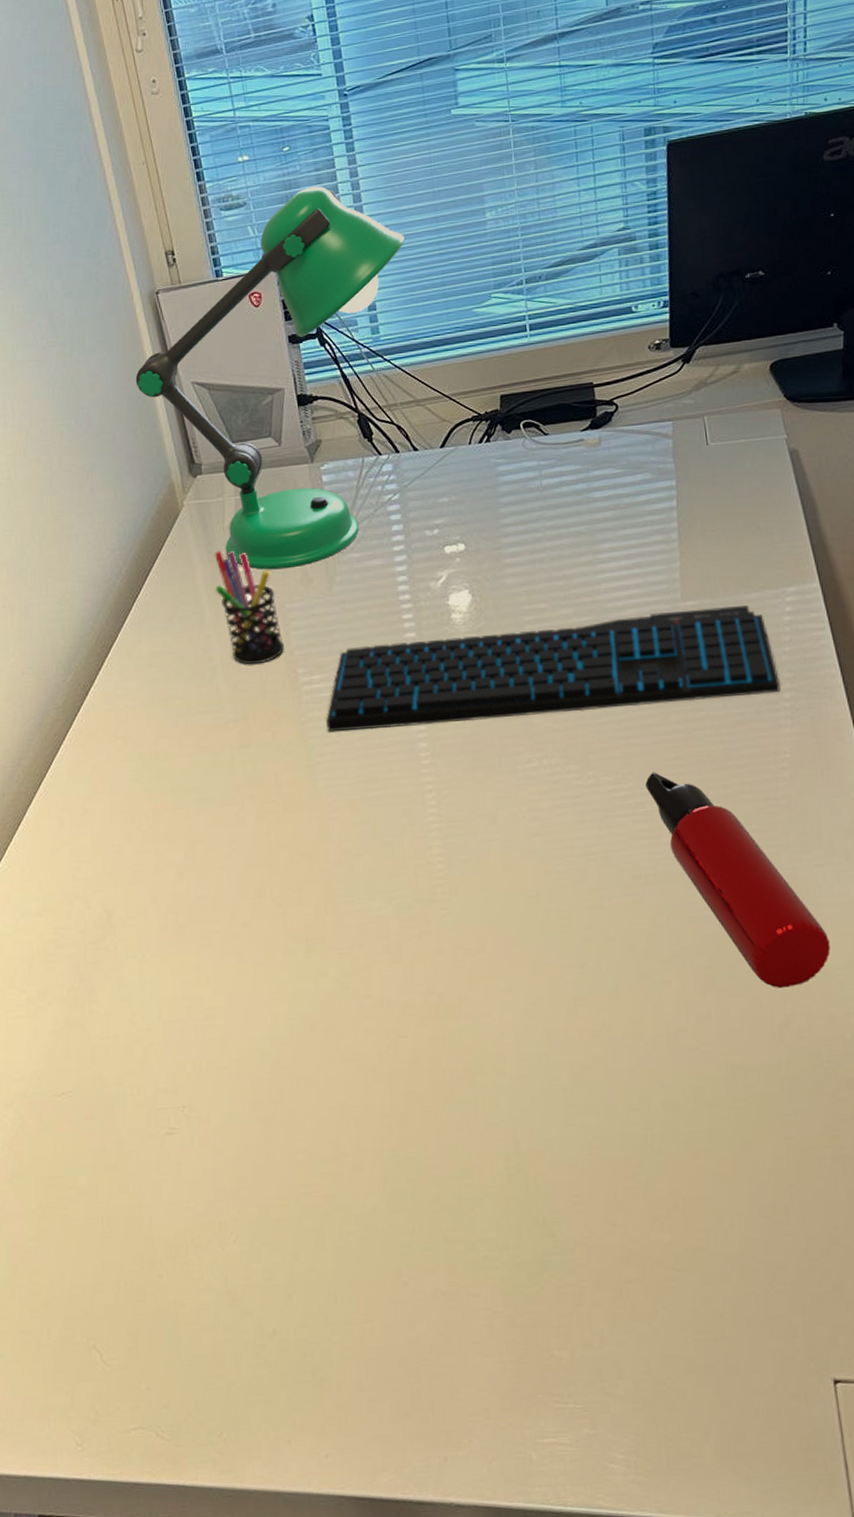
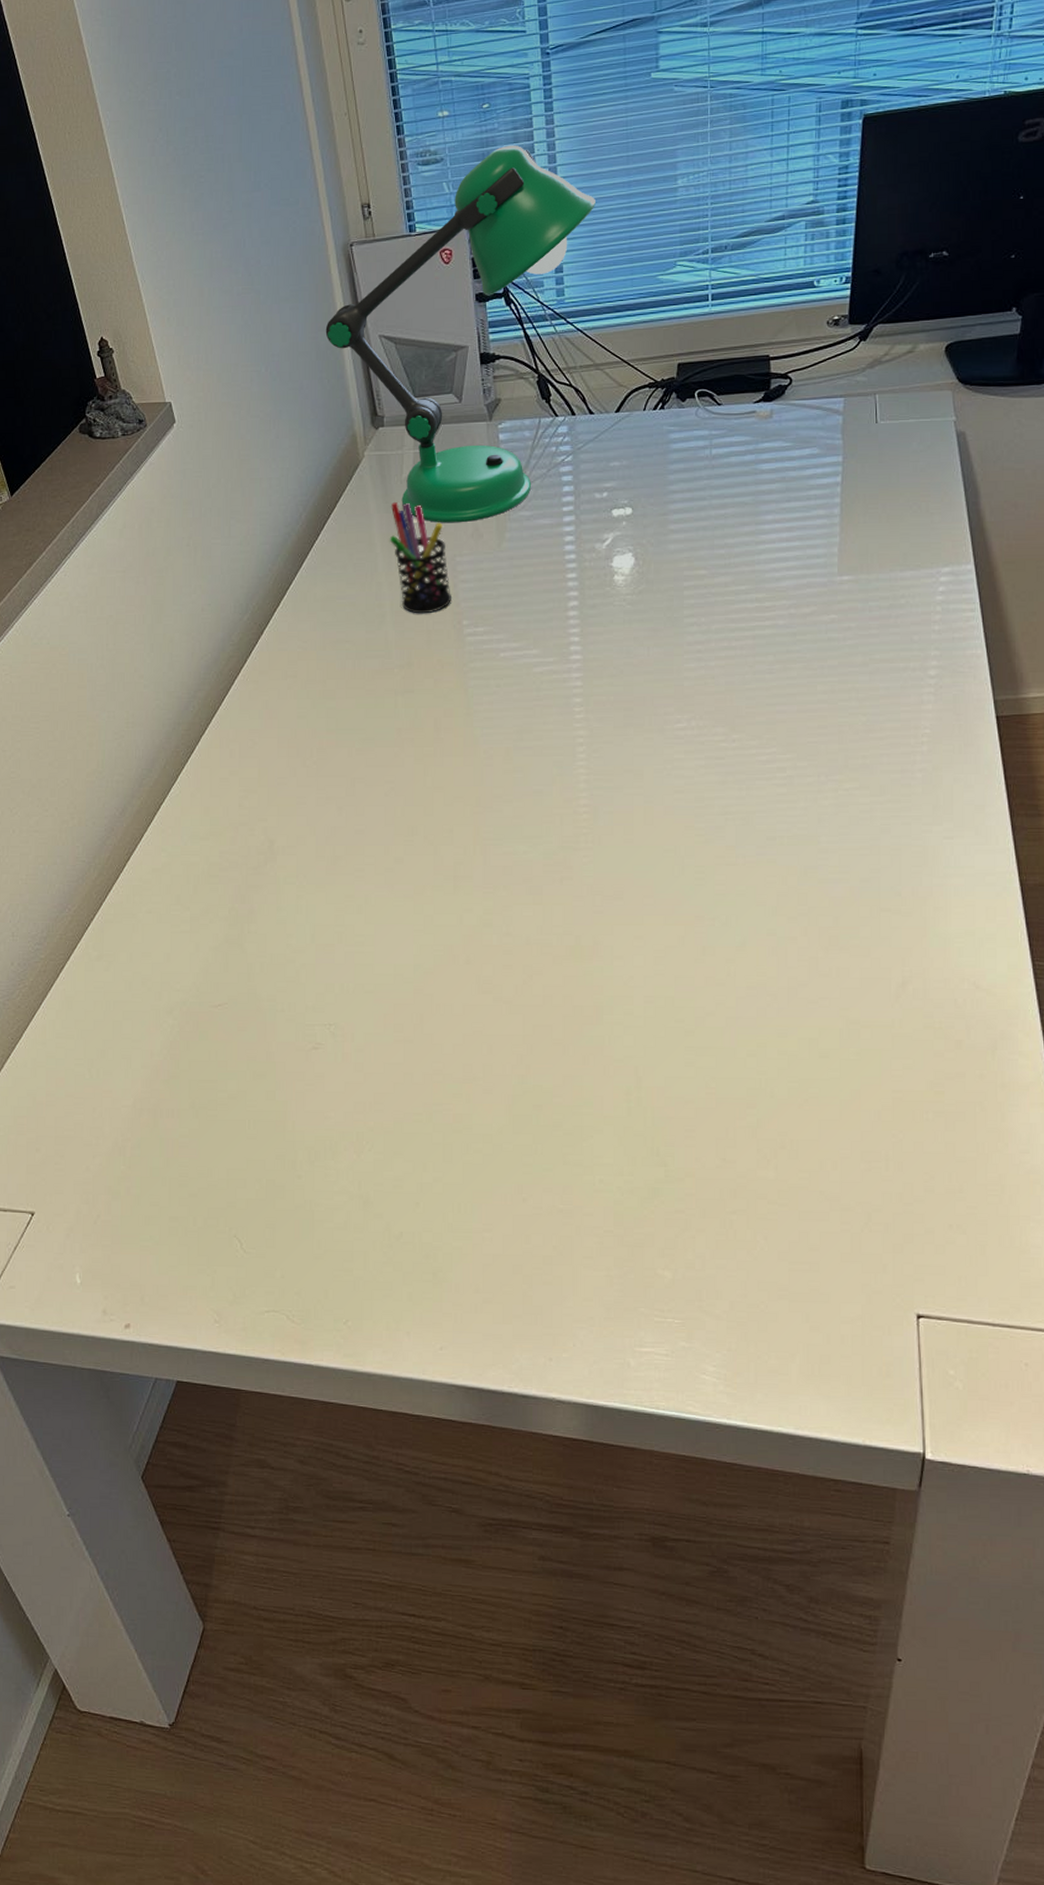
keyboard: present [326,605,780,733] -> none [487,582,926,683]
water bottle: present [645,772,831,988] -> none [788,739,951,951]

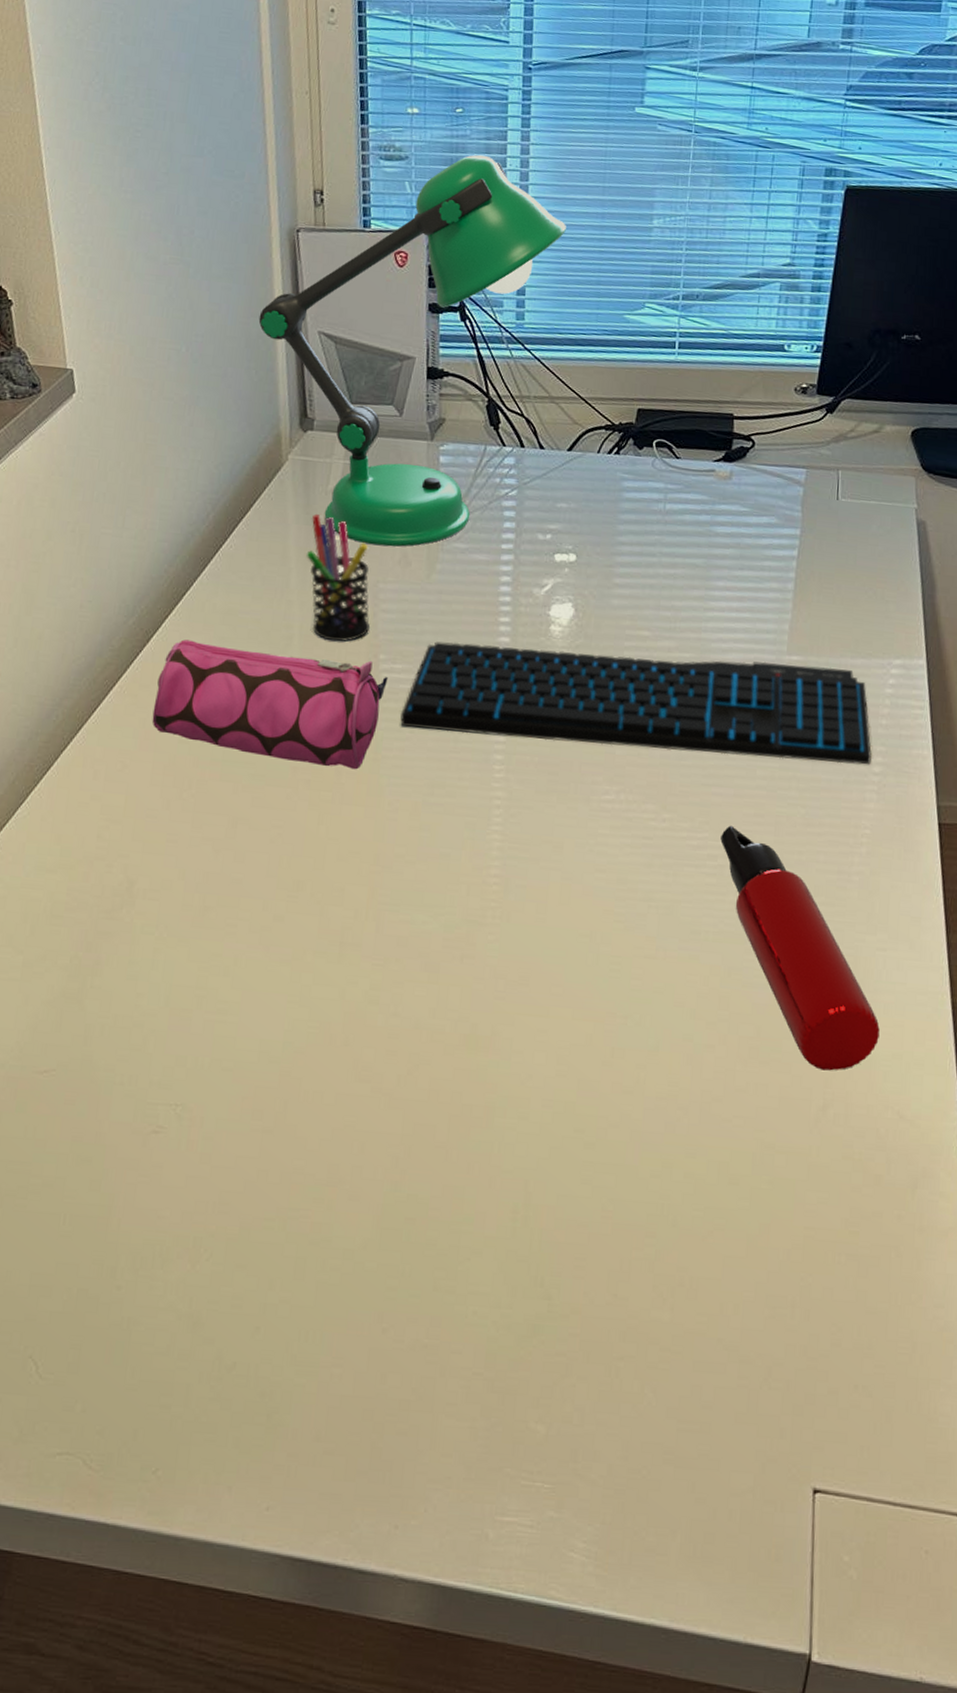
pencil case: none [273,627,472,725] -> present [151,639,388,770]
keyboard: none [487,582,926,683] -> present [400,641,872,765]
water bottle: none [788,739,951,951] -> present [720,825,880,1071]

